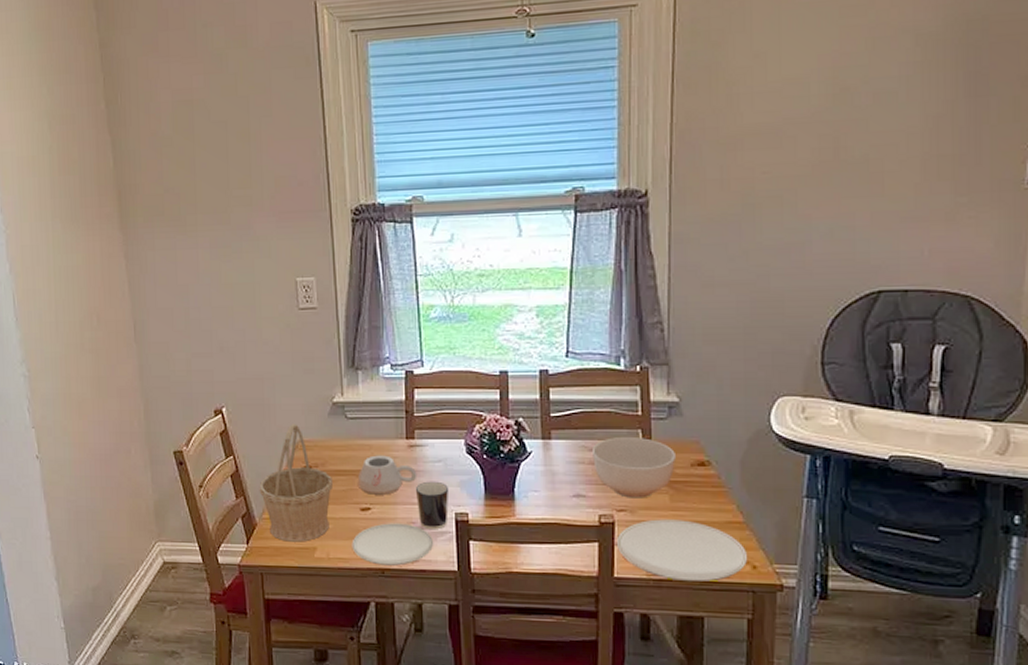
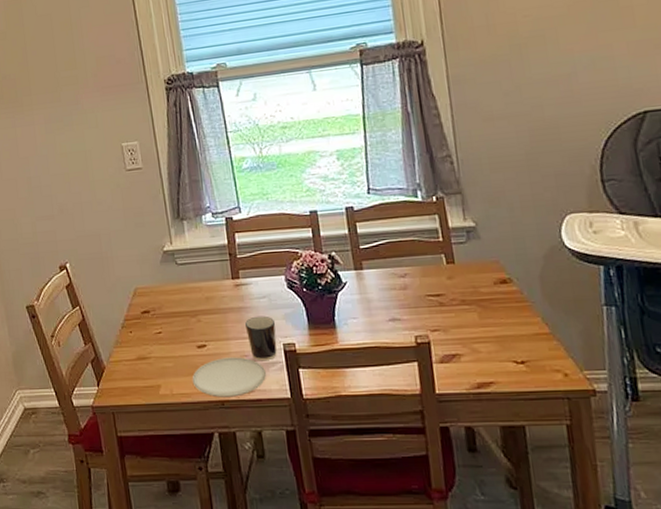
basket: present [259,424,333,542] -> none [104,273,171,382]
cup: present [357,455,417,495] -> none [191,295,246,333]
bowl: present [591,436,677,498] -> none [400,261,480,319]
plate: present [616,519,748,583] -> none [433,335,559,394]

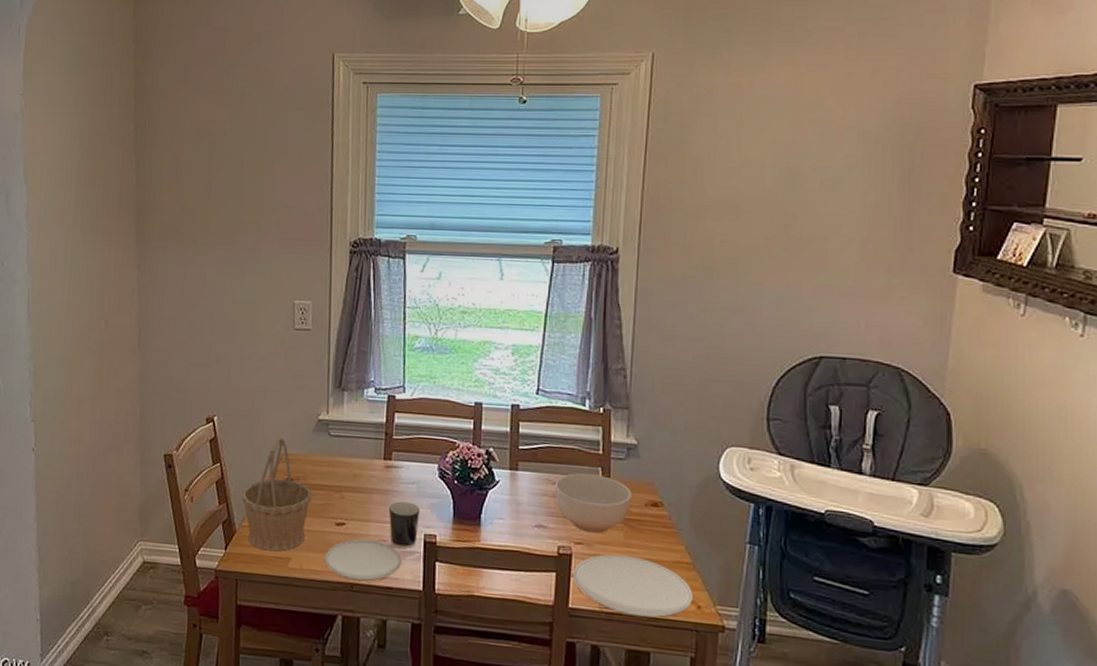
basket: none [104,273,171,382] -> present [241,437,312,552]
bowl: none [400,261,480,319] -> present [554,473,633,533]
plate: none [433,335,559,394] -> present [572,554,694,618]

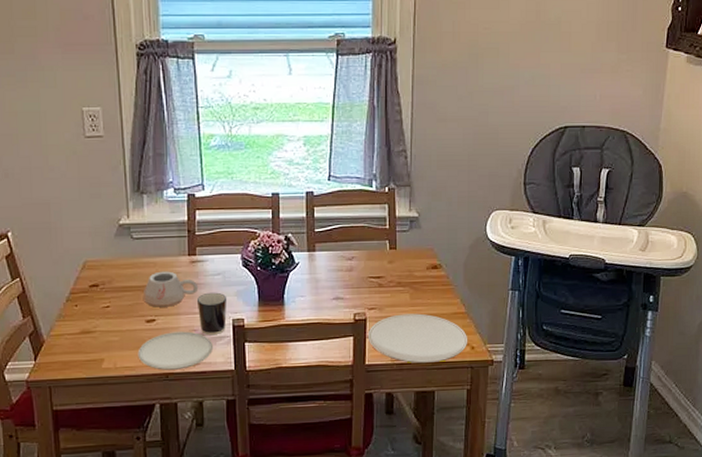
basket: present [241,437,312,552] -> none [46,245,119,356]
cup: none [334,473,392,512] -> present [142,271,199,307]
bowl: present [554,473,633,533] -> none [348,246,416,298]

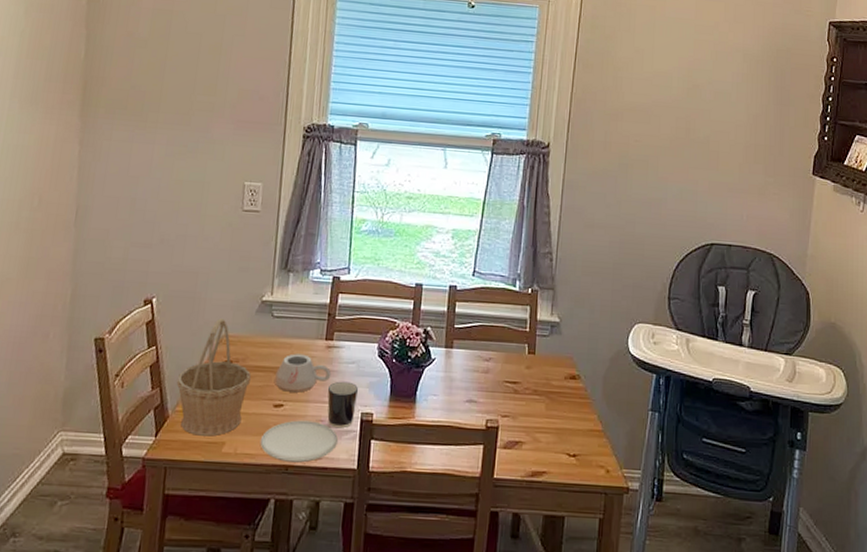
basket: none [46,245,119,356] -> present [176,318,251,437]
plate: present [367,313,468,364] -> none [498,425,604,485]

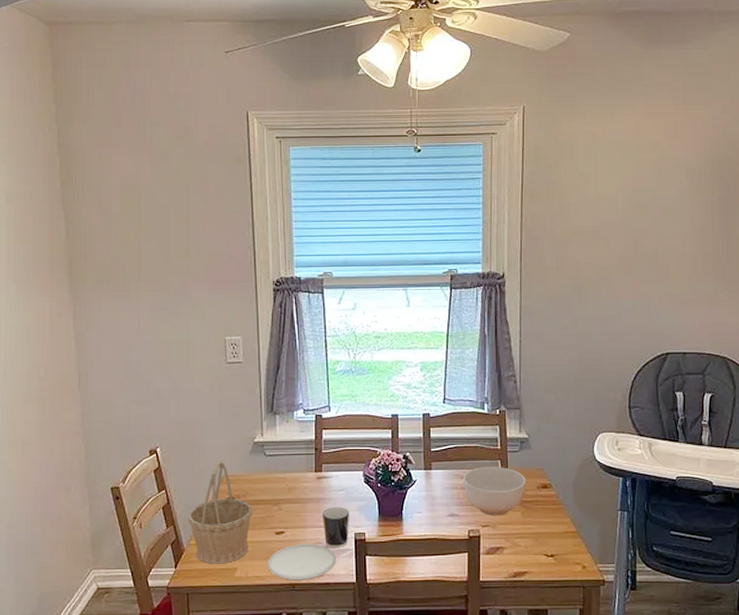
cup: present [274,353,332,393] -> none [273,486,324,520]
bowl: none [485,349,554,406] -> present [462,466,527,516]

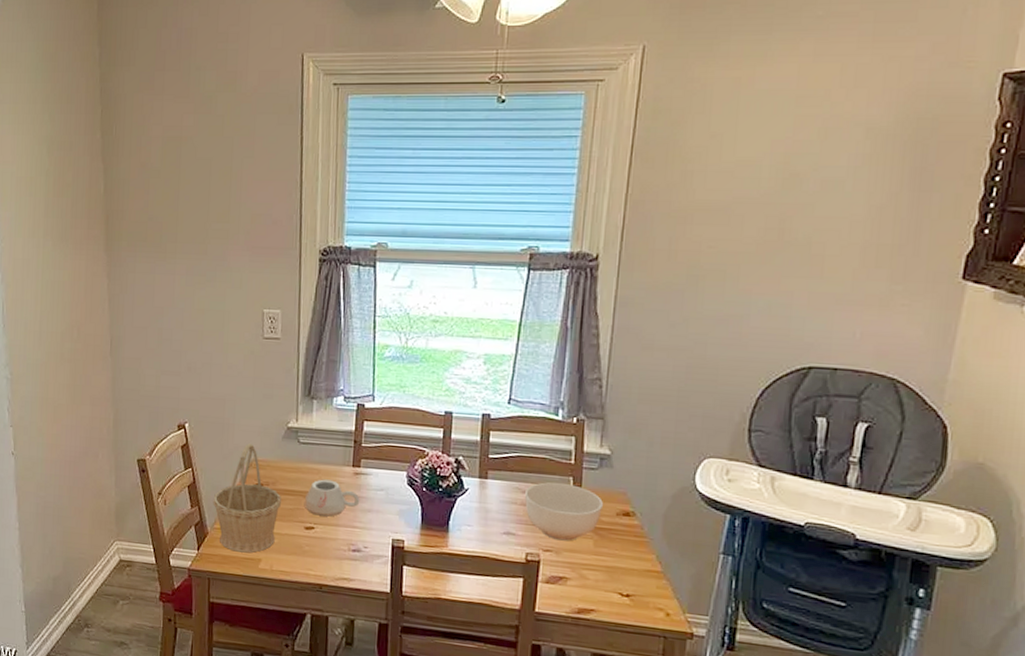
plate: present [267,544,337,581] -> none [294,542,371,583]
cup: none [273,486,324,520] -> present [304,479,360,517]
mug: present [322,507,350,548] -> none [357,507,389,553]

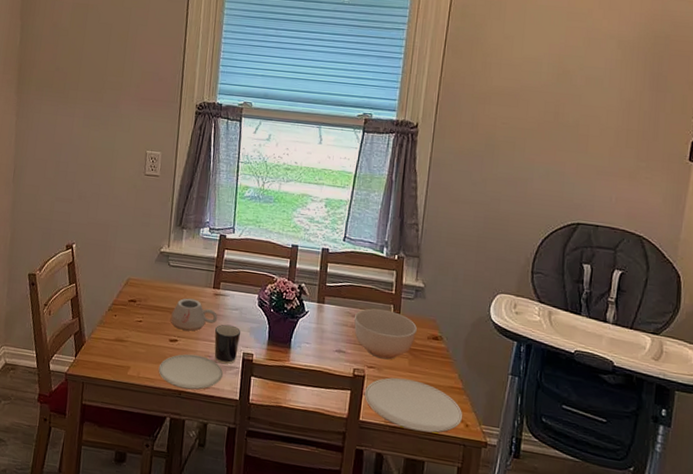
basket: present [213,443,281,553] -> none [91,264,151,361]
plate: none [294,542,371,583] -> present [158,353,224,390]
mug: none [357,507,389,553] -> present [214,324,241,365]
plate: none [539,561,663,624] -> present [364,377,463,433]

